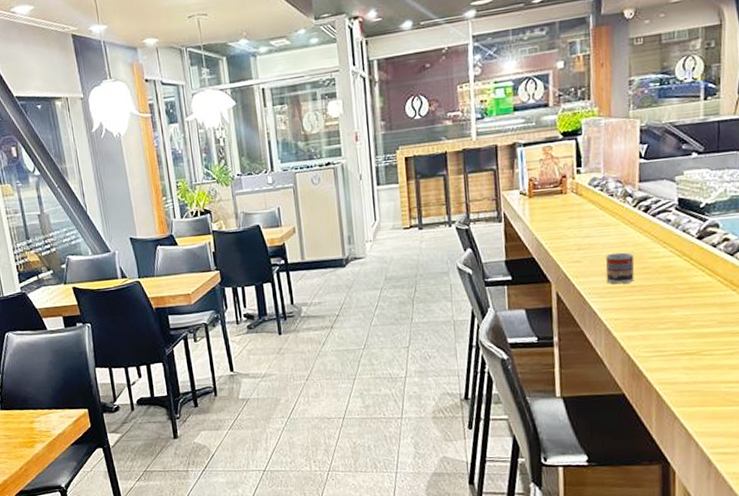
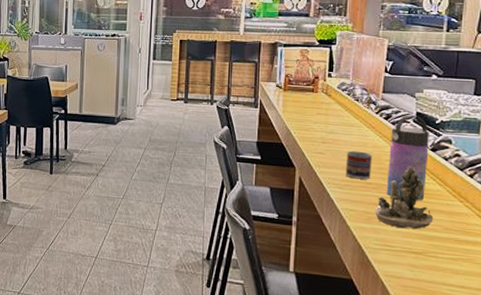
succulent planter: none [642,260,706,331] -> present [375,166,434,230]
water bottle: none [652,201,695,298] -> present [386,114,429,200]

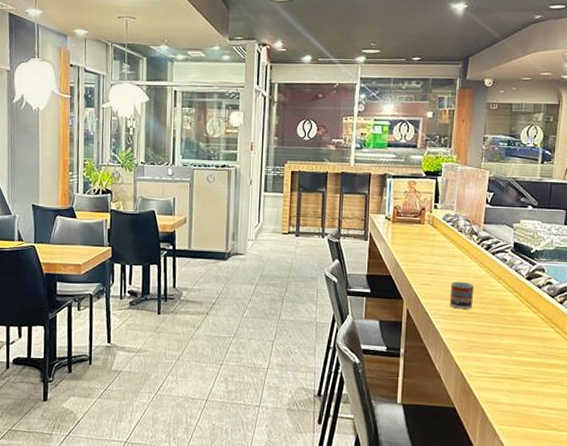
succulent planter: present [375,166,434,230] -> none [476,295,528,356]
water bottle: present [386,114,429,200] -> none [486,244,525,328]

